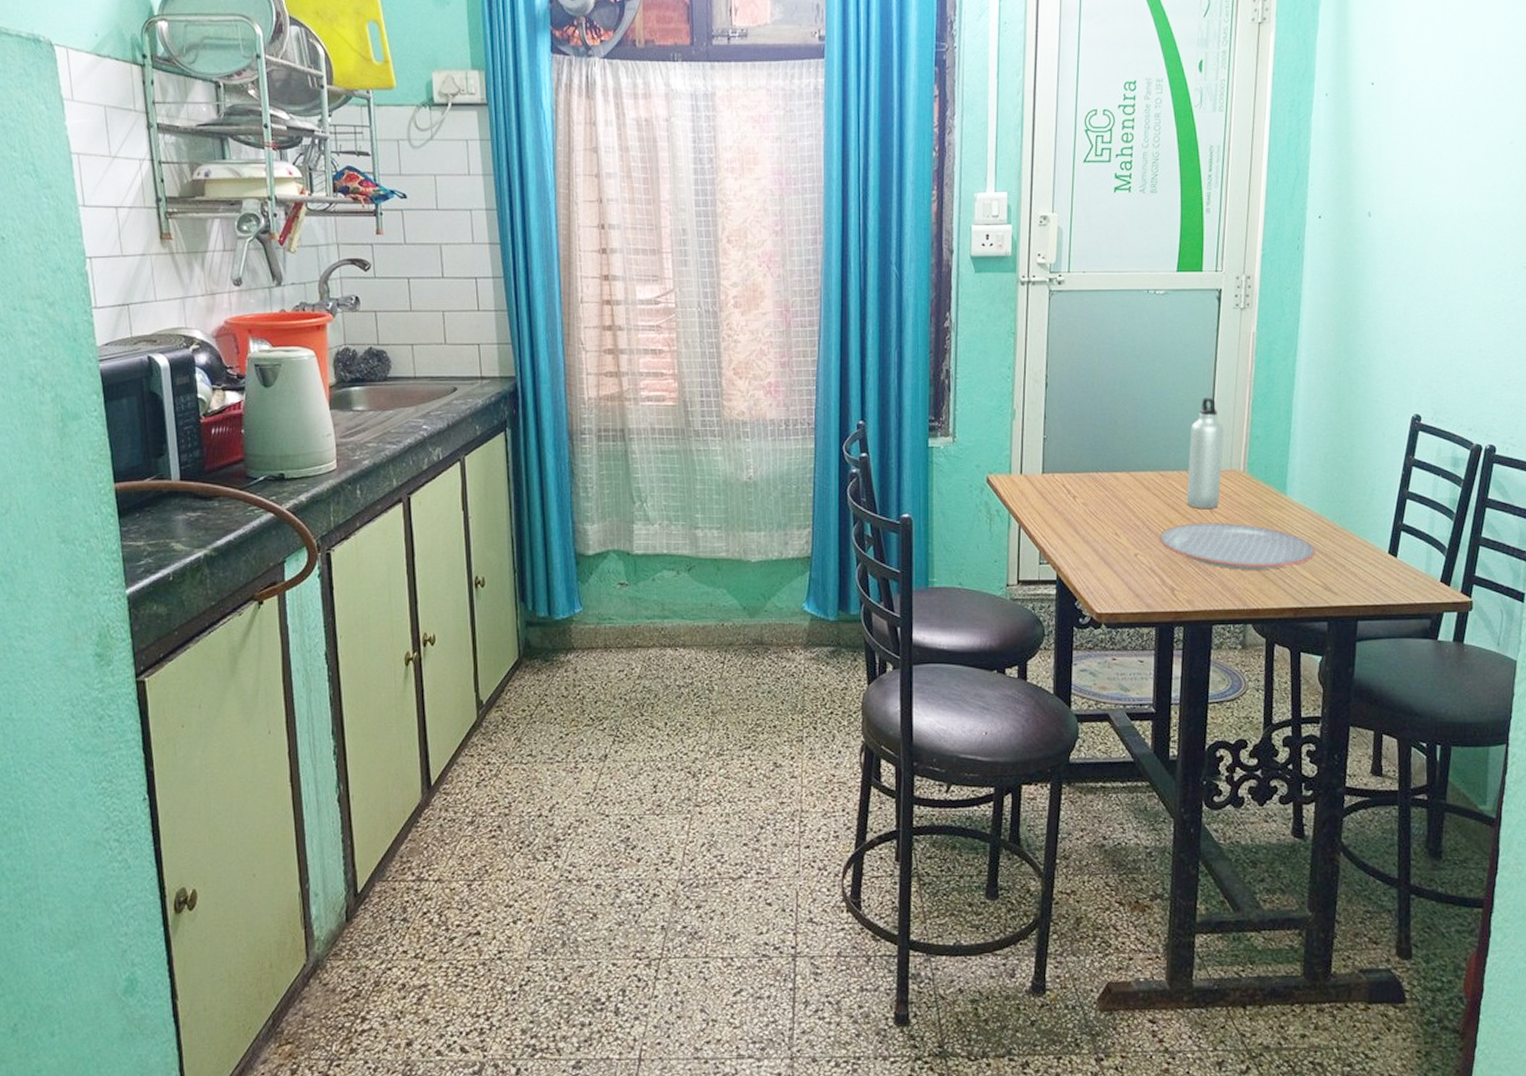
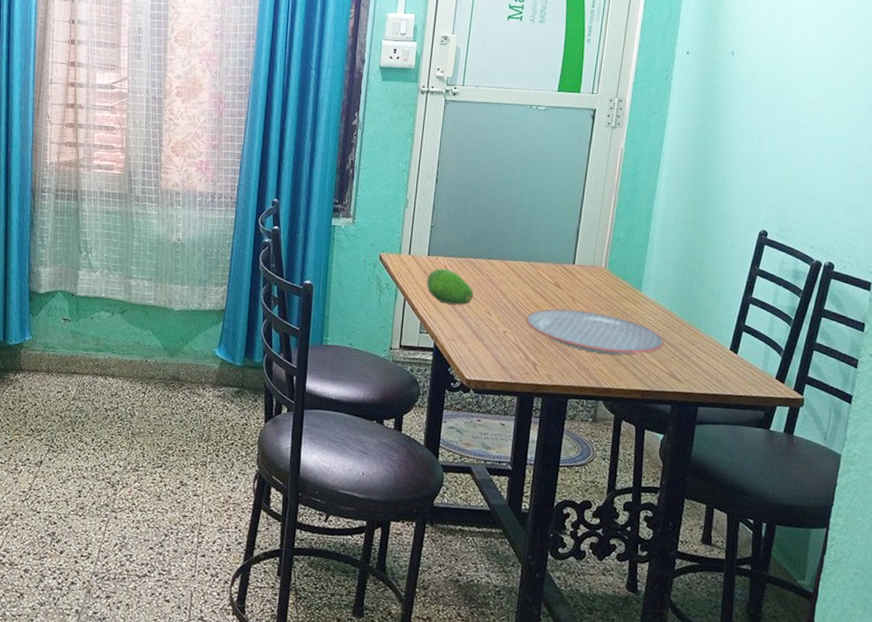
fruit: none [1043,487,1099,528] -> present [427,268,474,305]
water bottle: present [1186,396,1224,510] -> none [552,200,590,299]

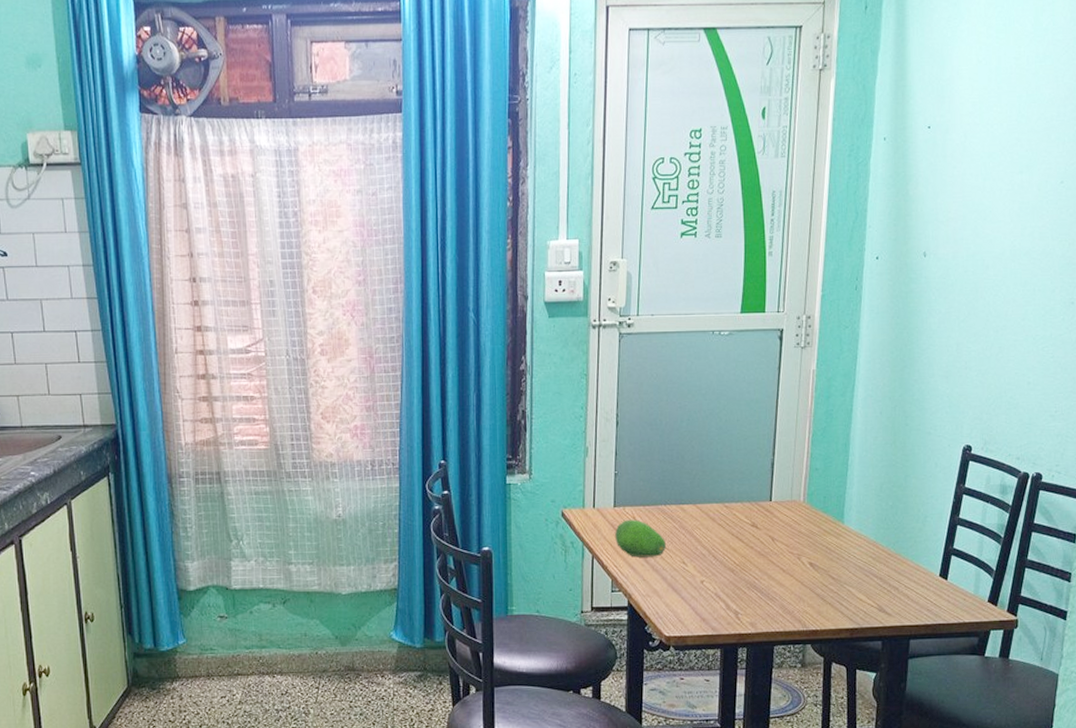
plate: present [525,308,664,355] -> none [723,550,871,594]

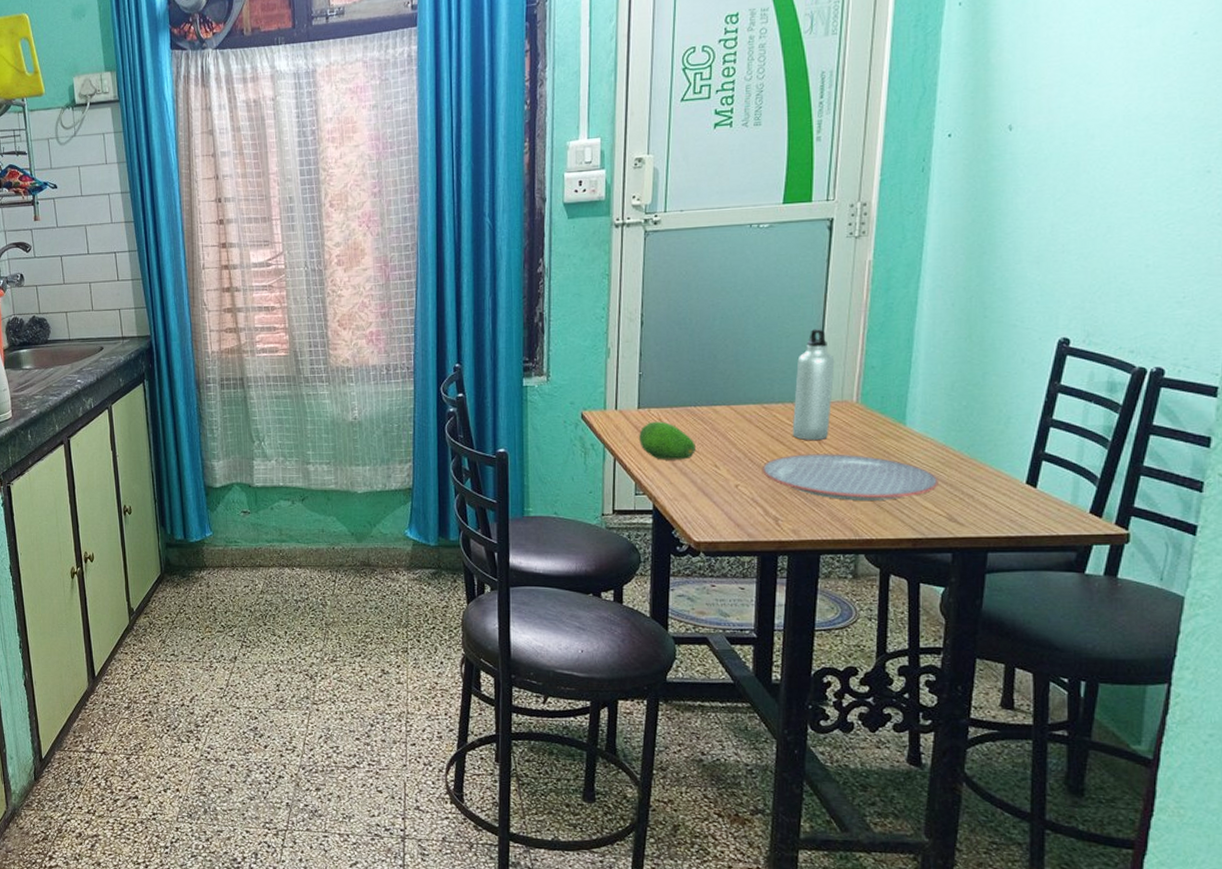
plate: none [723,550,871,594] -> present [761,454,939,501]
water bottle: none [749,431,785,538] -> present [792,328,835,441]

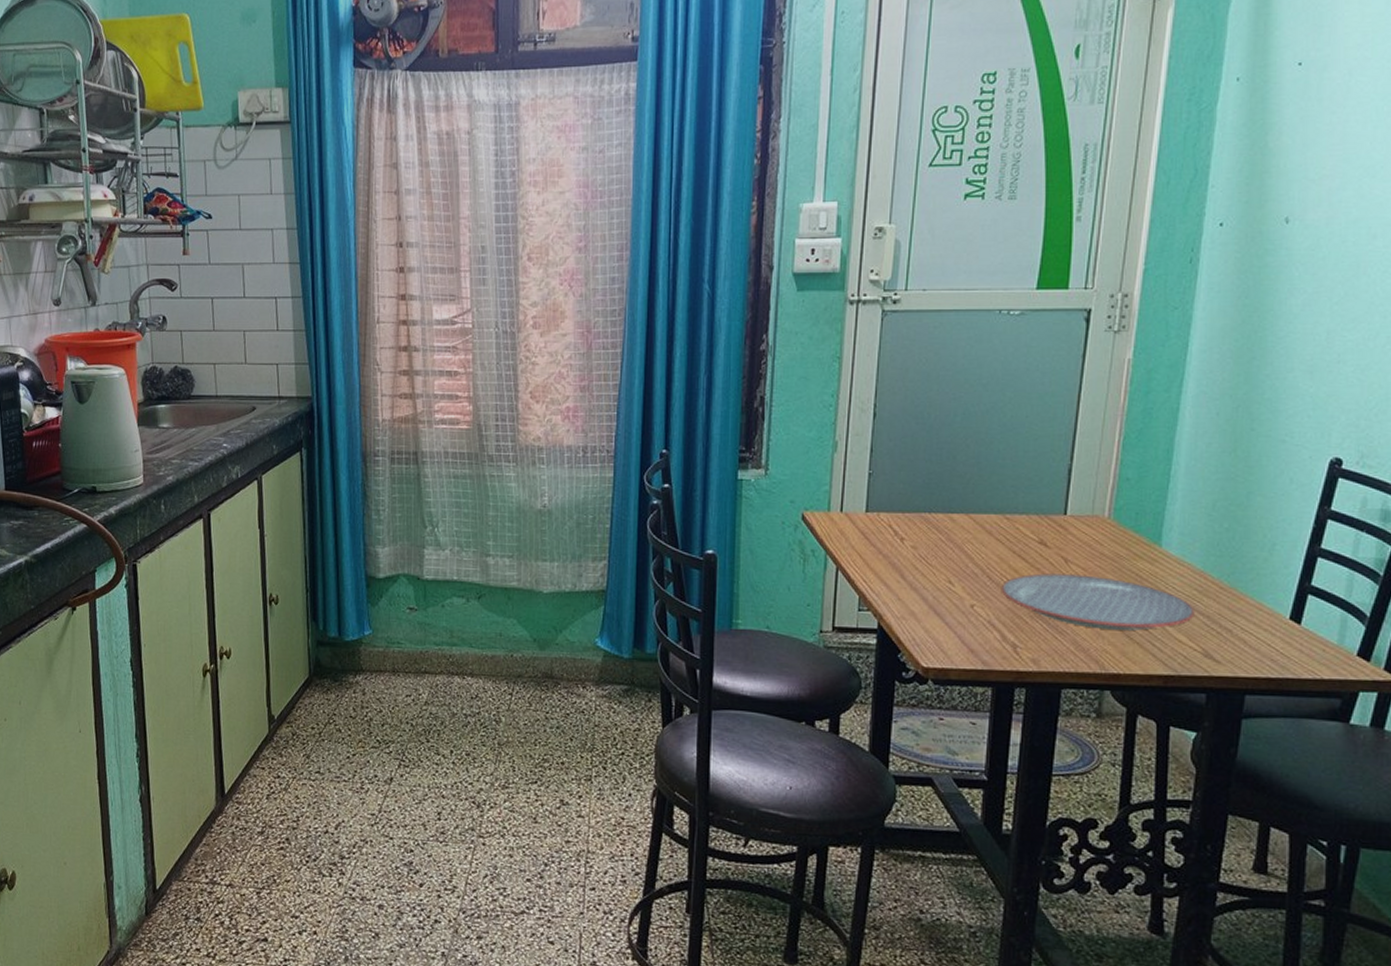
fruit: present [639,421,697,460] -> none [866,527,930,573]
water bottle: present [792,328,835,441] -> none [1036,431,1087,559]

